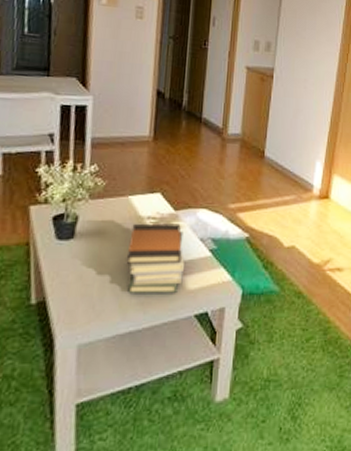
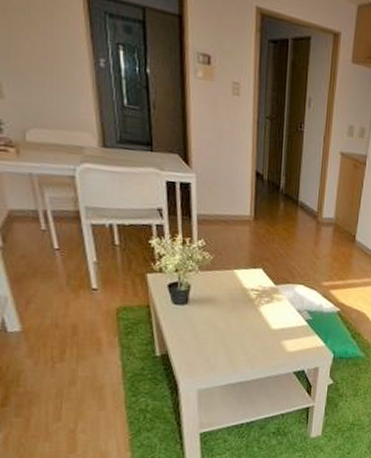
book stack: present [126,223,184,293] -> none [234,294,284,353]

